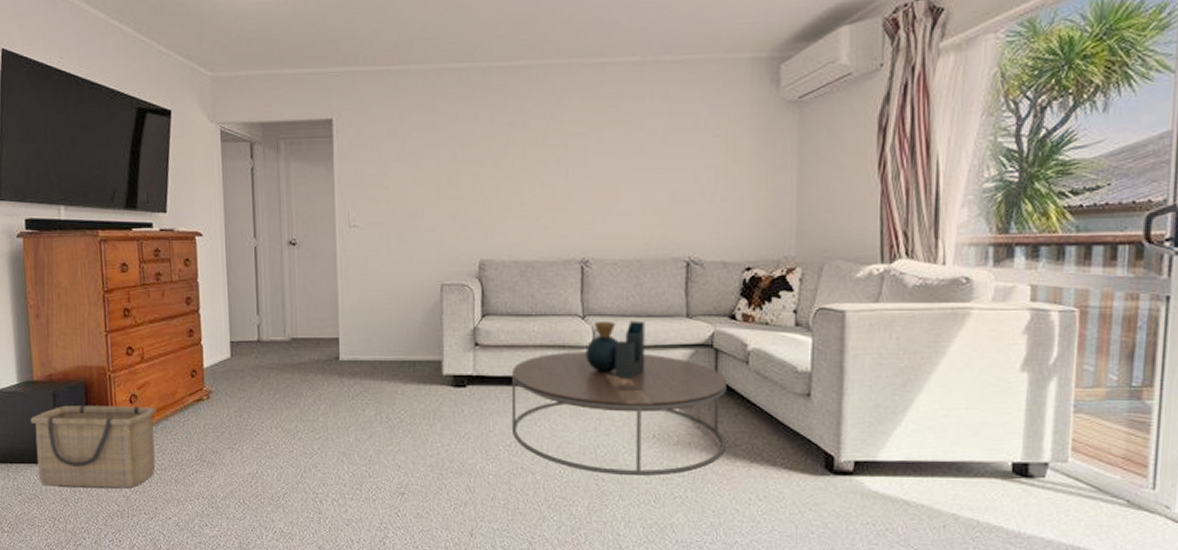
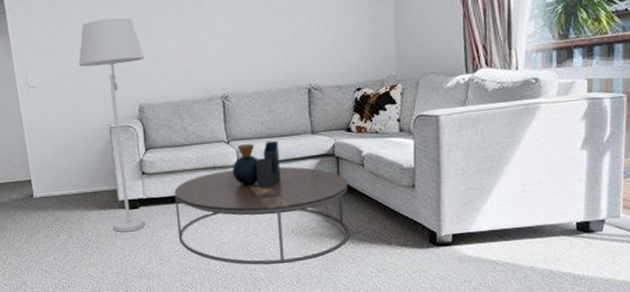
floor lamp: none [413,155,493,415] -> present [78,17,145,233]

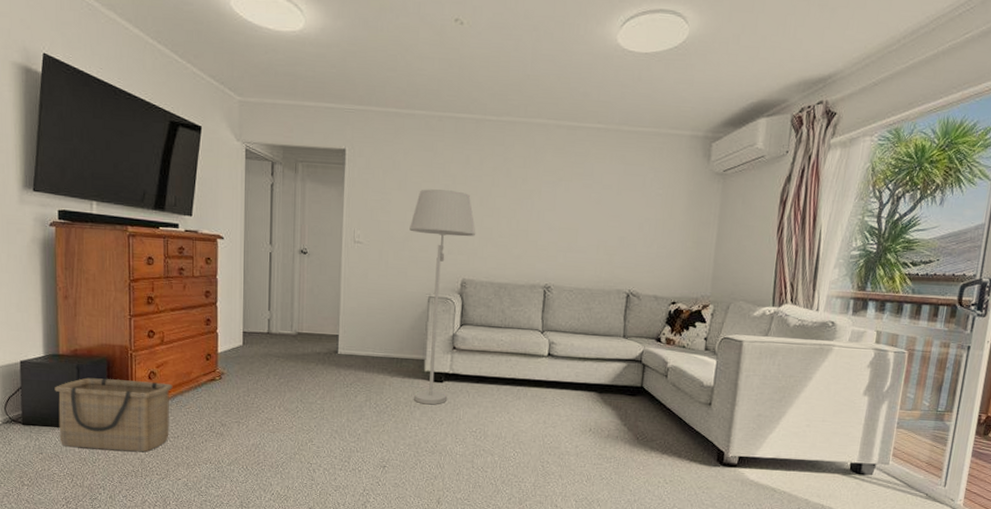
coffee table: present [174,140,350,265] -> none [478,336,649,461]

